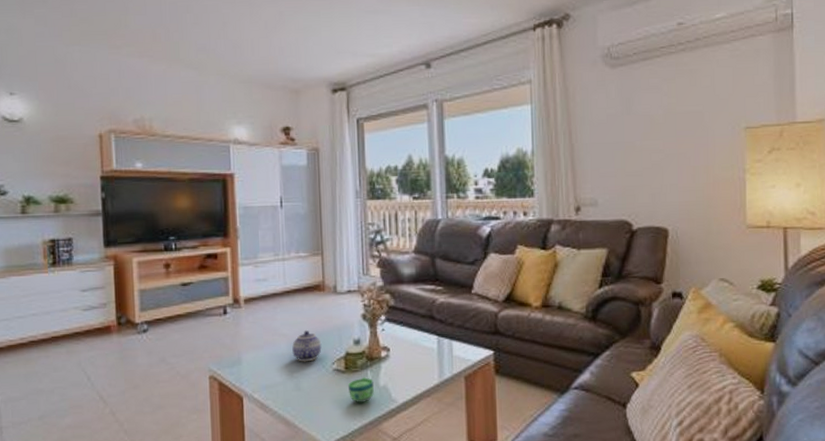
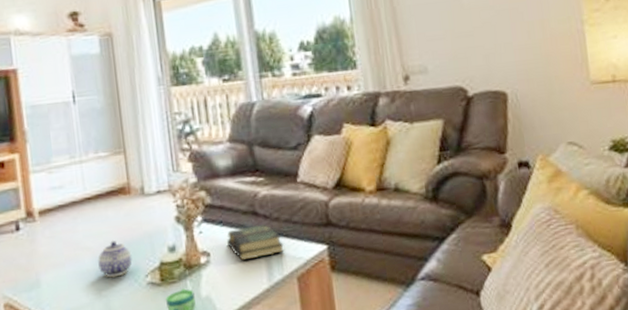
book: none [405,328,455,358] -> present [226,224,284,261]

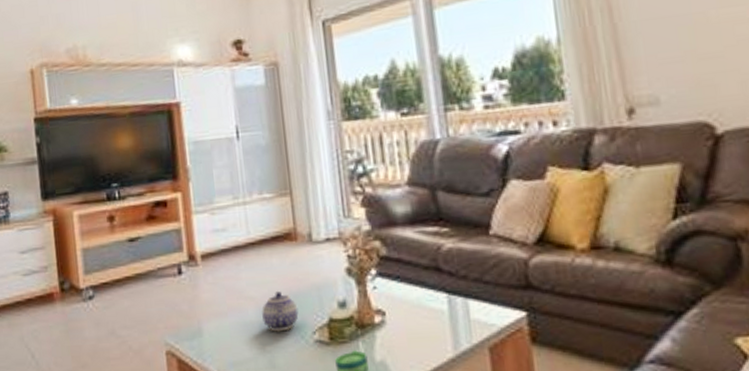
book: present [226,224,284,261] -> none [404,282,473,324]

